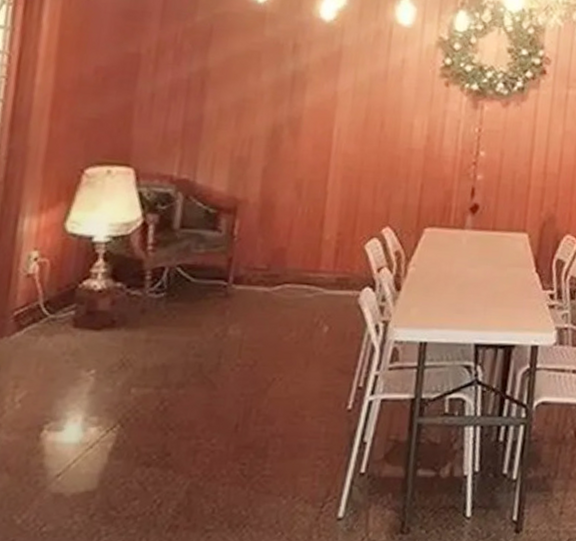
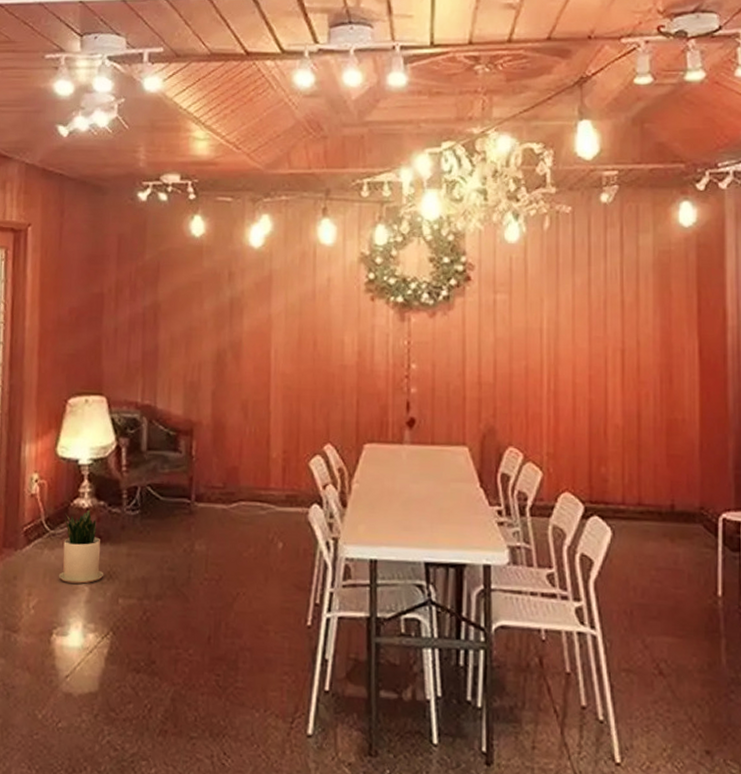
planter: none [56,291,115,373] -> present [58,509,104,584]

